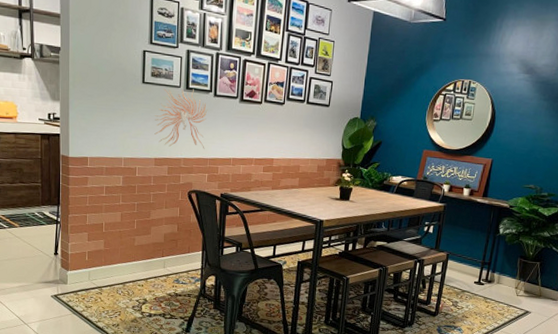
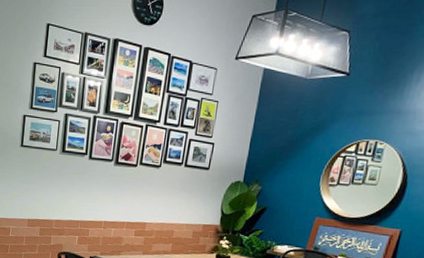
wall sculpture: present [154,88,208,149] -> none [29,151,82,211]

